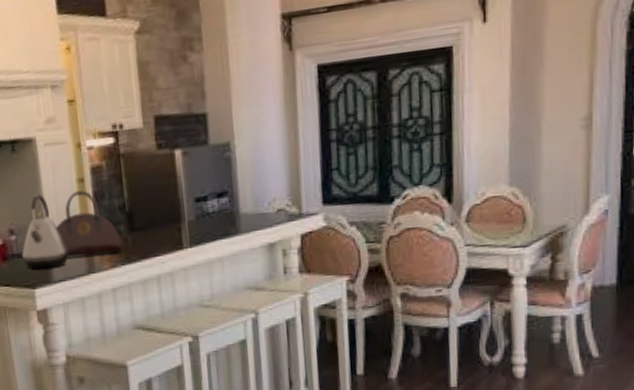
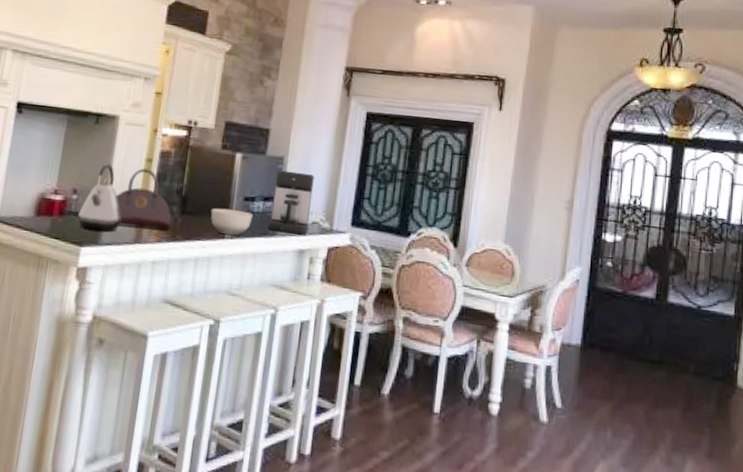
bowl: none [161,213,210,245] -> present [210,207,253,236]
coffee maker: none [225,155,275,230] -> present [268,170,315,235]

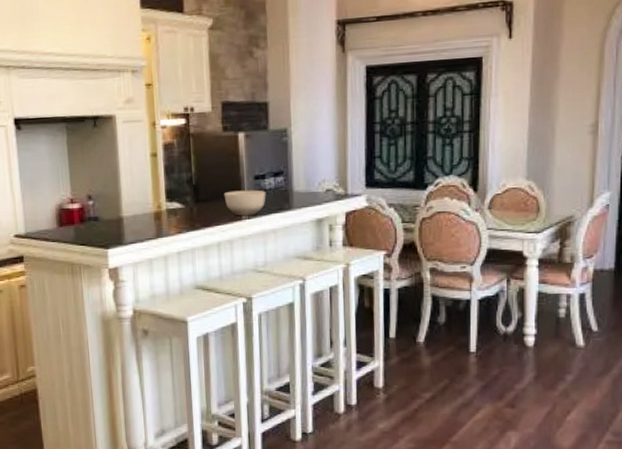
kettle: present [78,163,122,232] -> none [98,165,140,232]
handbag: present [116,168,171,230] -> none [130,164,188,223]
coffee maker: present [268,170,315,235] -> none [282,141,323,206]

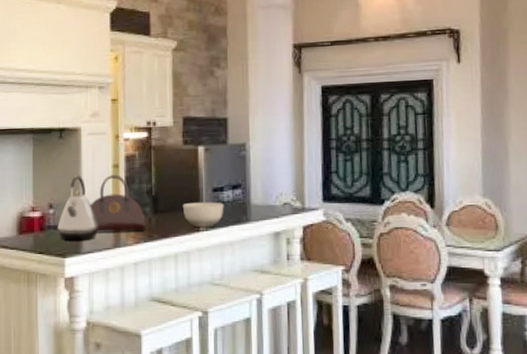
kettle: none [98,165,140,232] -> present [58,175,98,240]
handbag: none [130,164,188,223] -> present [90,175,146,233]

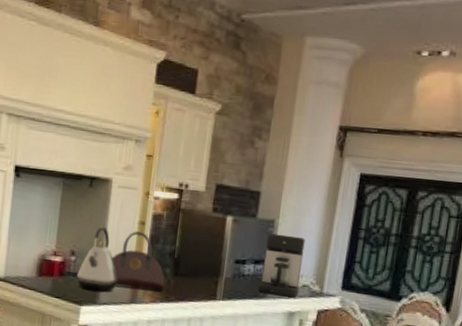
bowl: present [182,202,224,228] -> none [202,270,244,298]
coffee maker: none [240,156,281,218] -> present [258,233,305,298]

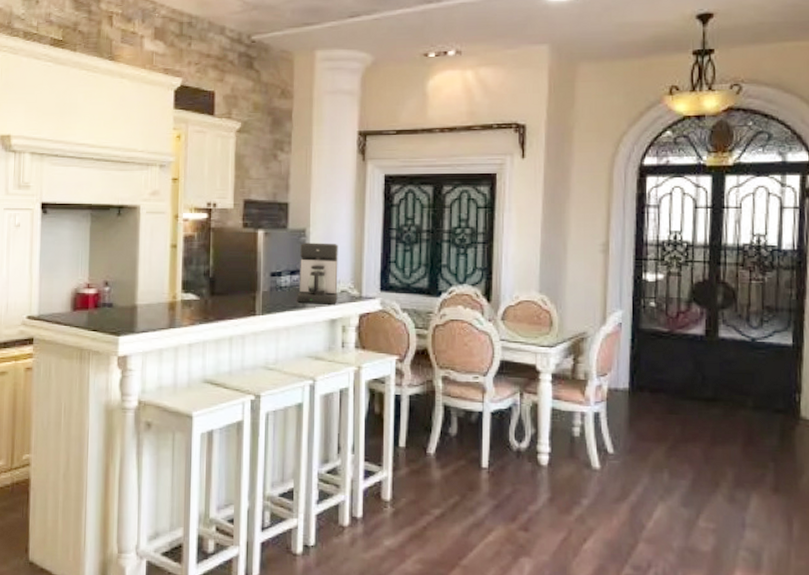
kettle: present [77,226,118,292] -> none [112,253,154,319]
handbag: present [112,231,165,291] -> none [146,255,202,313]

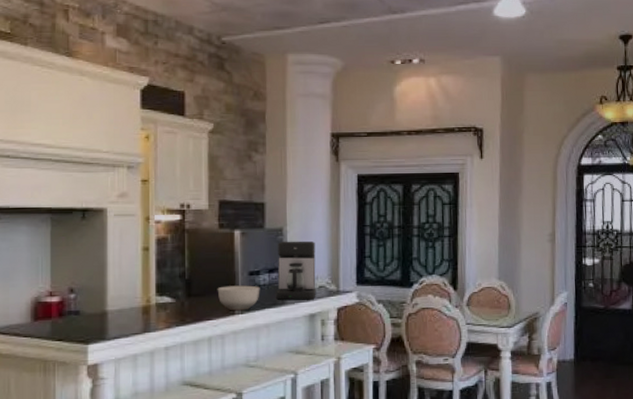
bowl: none [239,286,281,312] -> present [217,285,260,311]

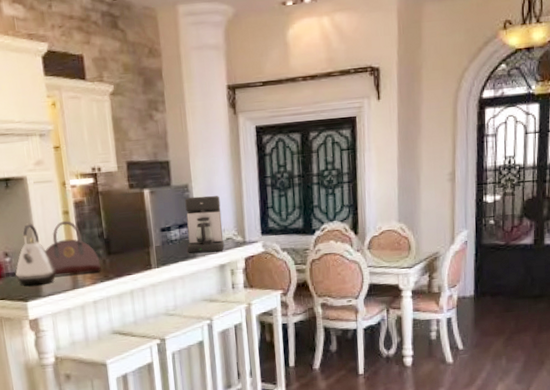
kettle: none [79,258,126,326] -> present [15,223,56,286]
handbag: none [117,258,178,318] -> present [45,221,101,276]
bowl: present [217,285,260,311] -> none [133,241,173,266]

